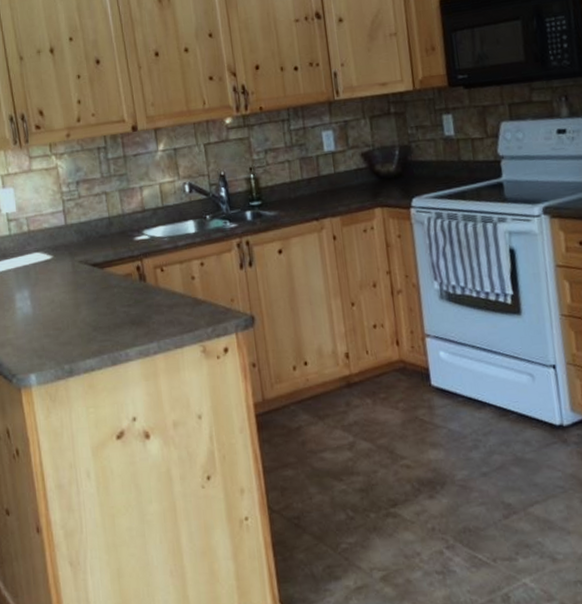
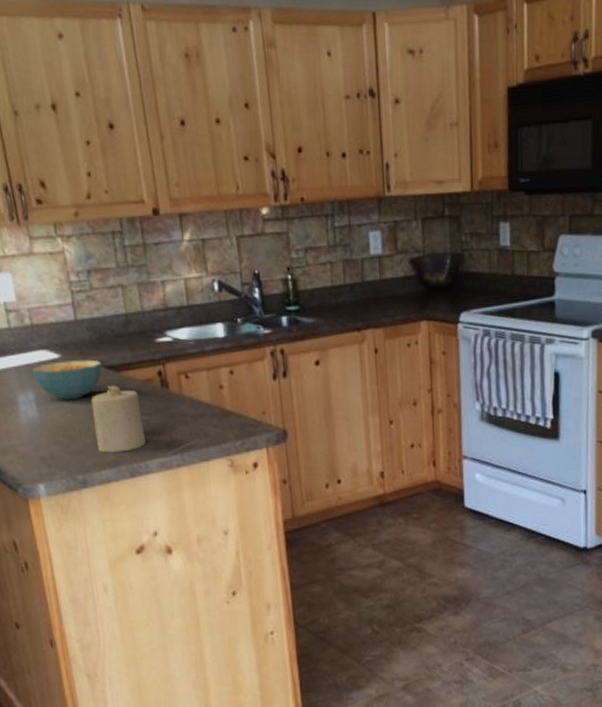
cereal bowl: none [28,259,88,296] -> present [32,359,103,400]
candle: none [78,280,126,344] -> present [91,385,146,453]

